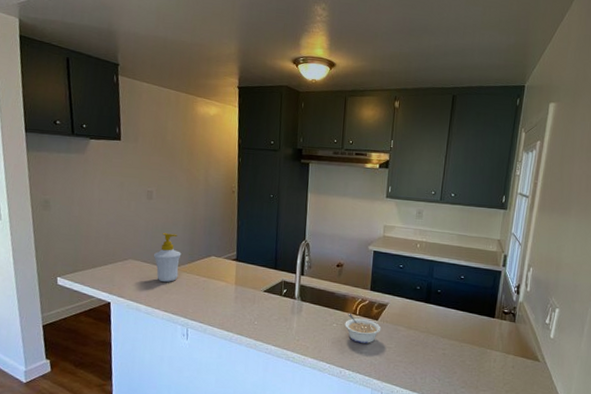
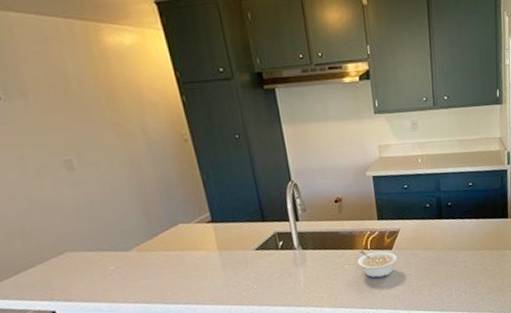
soap bottle: present [153,233,182,282] -> none [97,207,141,269]

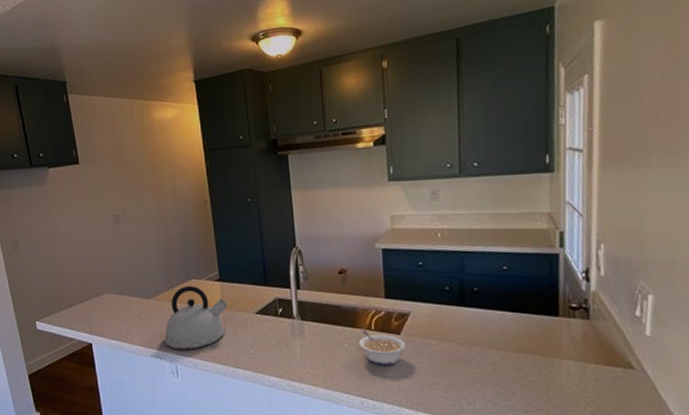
kettle: none [152,230,224,299] -> present [164,285,228,350]

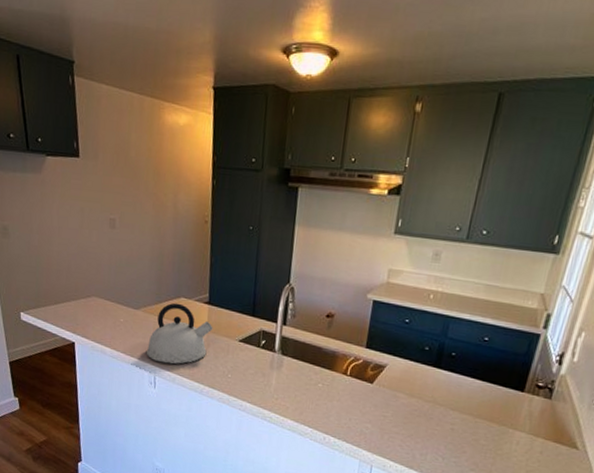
legume: present [359,330,406,365] -> none [332,373,377,410]

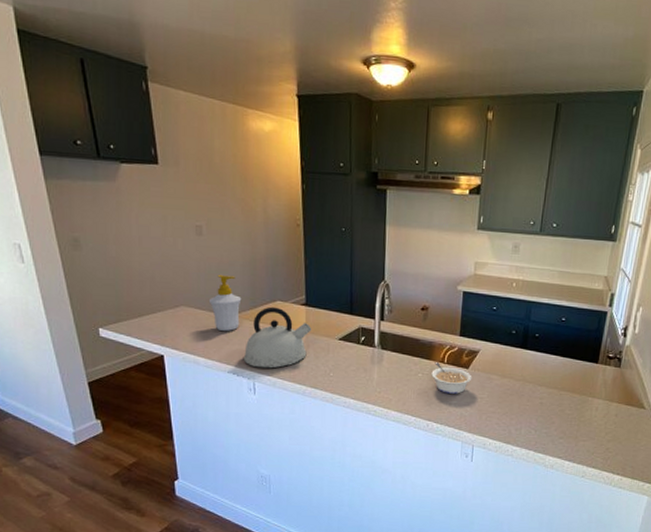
soap bottle: none [117,268,148,324] -> present [208,275,242,331]
legume: none [332,373,377,410] -> present [431,362,472,394]

